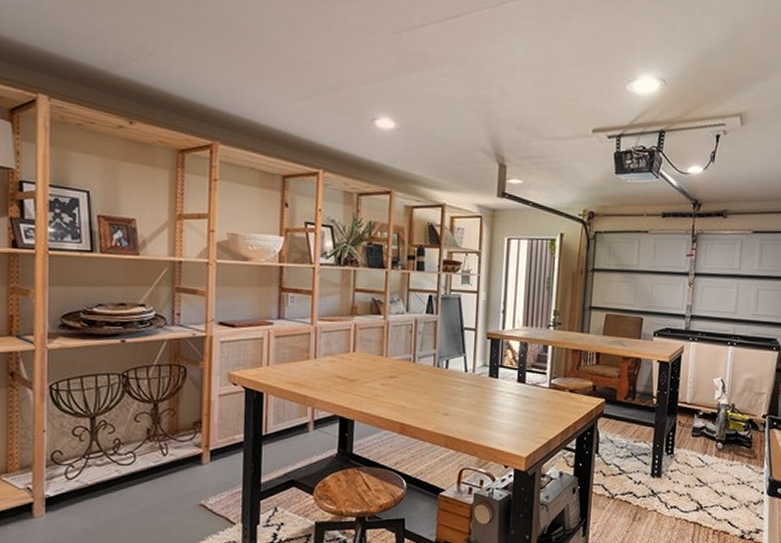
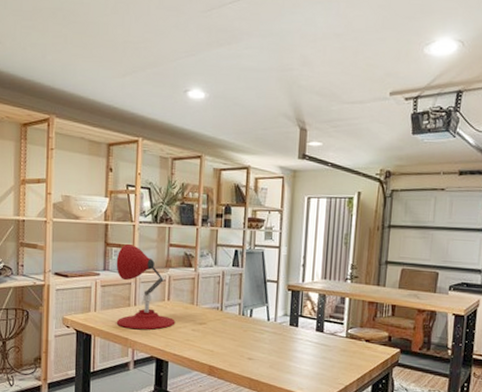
desk lamp: none [292,288,362,385] -> present [116,243,176,330]

